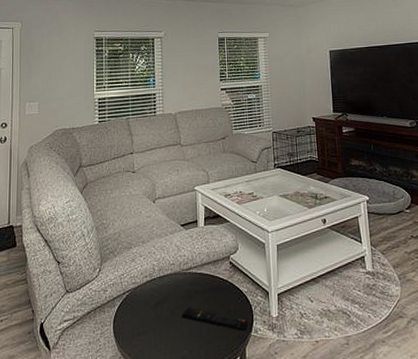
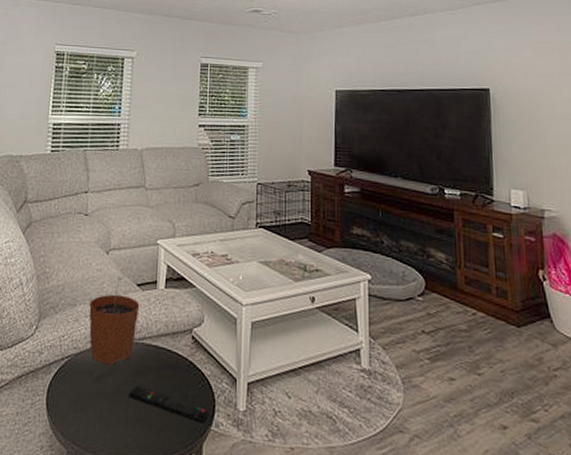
plant pot: none [143,220,185,293] -> present [89,276,140,365]

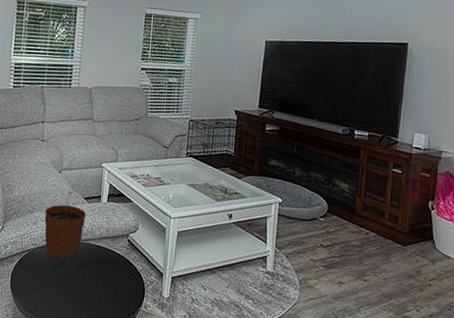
remote control: present [128,385,209,424] -> none [75,274,139,305]

